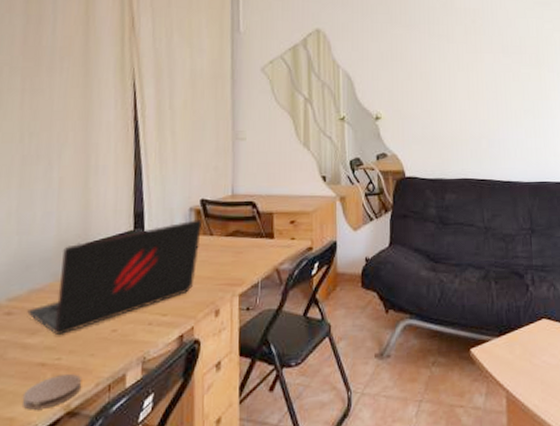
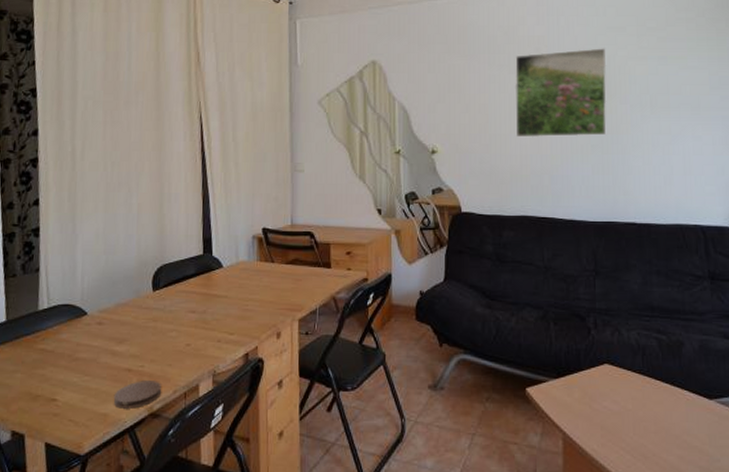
laptop: present [27,218,202,336] -> none [115,246,263,346]
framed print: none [453,21,537,104] -> present [515,48,607,138]

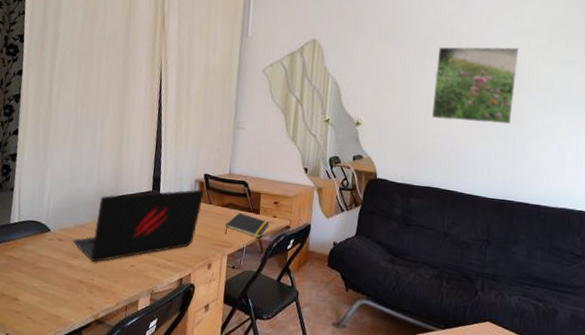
coaster: present [113,381,162,409] -> none [66,291,107,314]
laptop: none [115,246,263,346] -> present [73,189,204,263]
notepad: none [292,268,344,297] -> present [224,212,270,239]

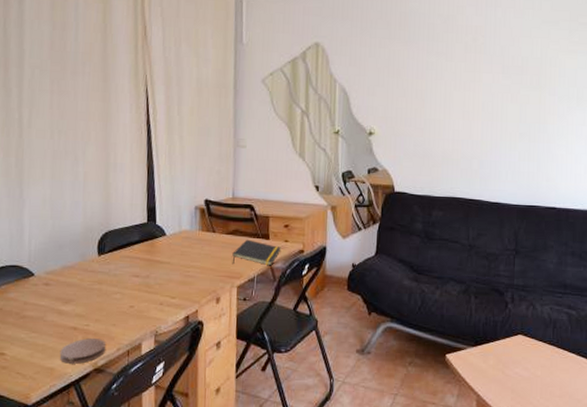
coaster: none [66,291,107,314] -> present [59,338,106,364]
laptop: present [73,189,204,263] -> none [61,216,205,307]
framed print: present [432,46,518,124] -> none [450,40,539,125]

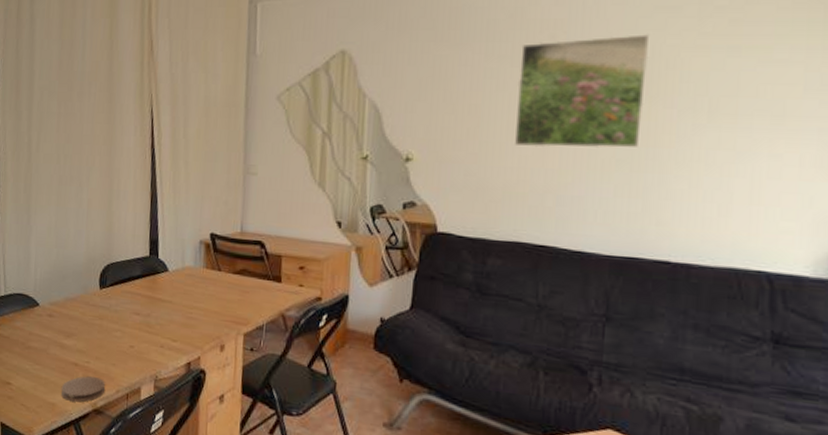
notepad: present [232,239,281,266] -> none [238,280,295,314]
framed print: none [450,40,539,125] -> present [515,34,649,148]

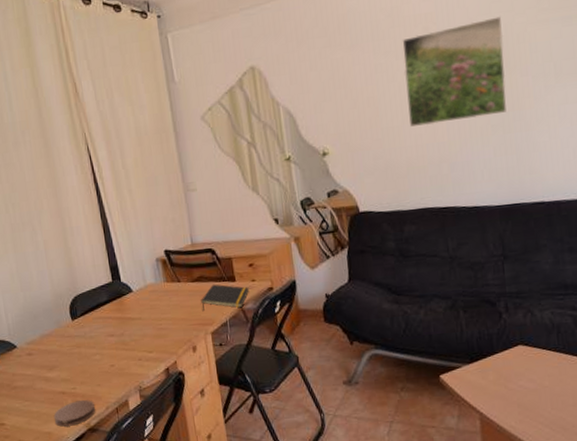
notepad: none [238,280,295,314] -> present [201,284,249,312]

